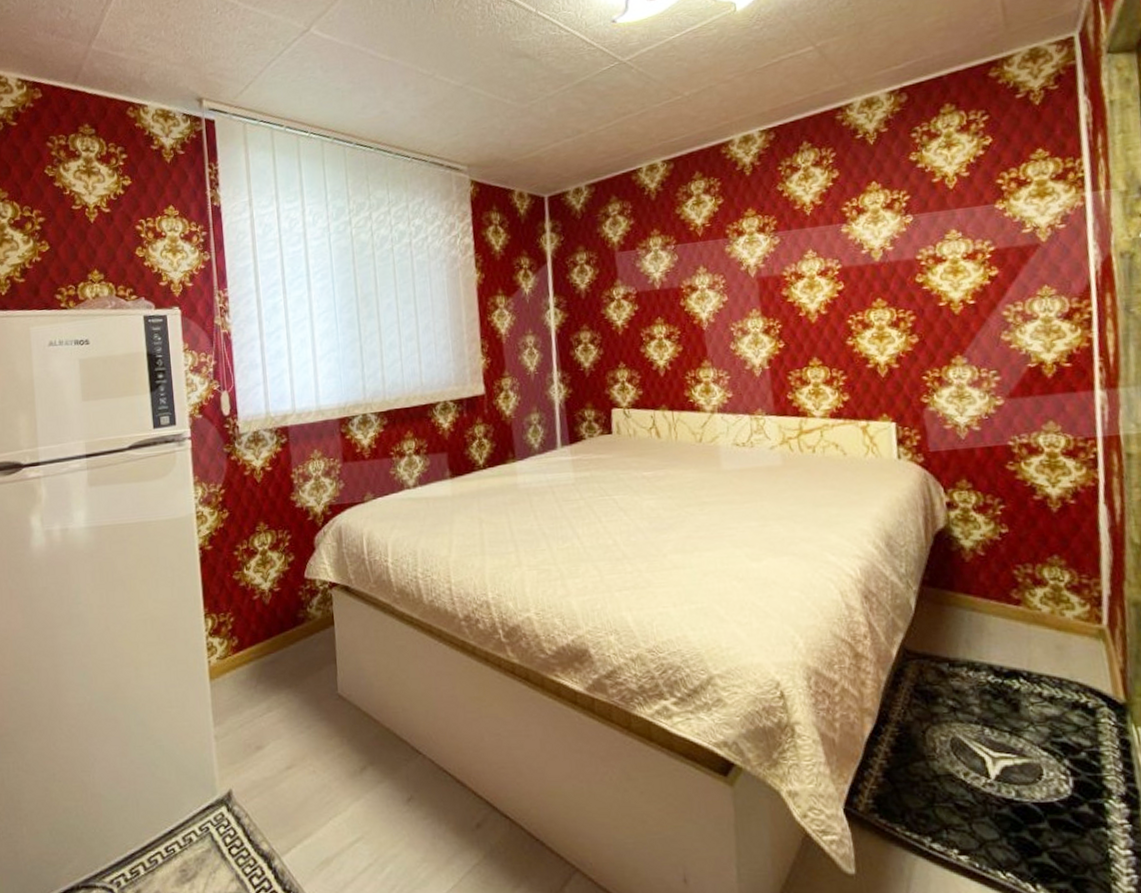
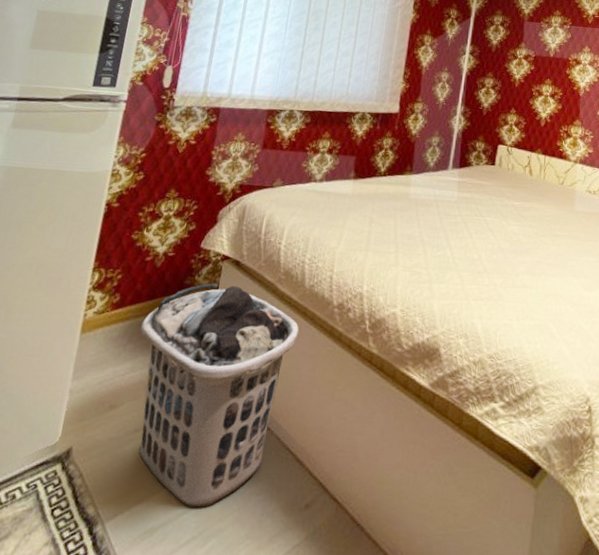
clothes hamper: none [265,612,430,836] -> present [139,283,300,508]

